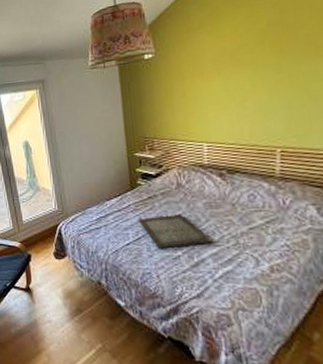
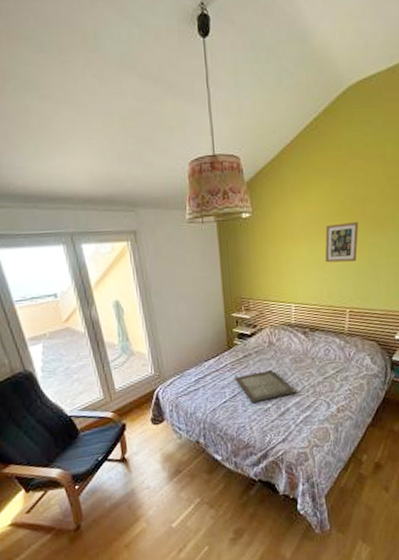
picture frame: none [242,49,288,98] -> present [325,221,359,263]

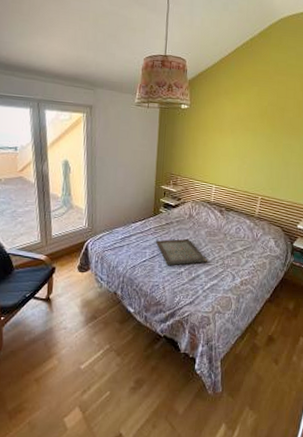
picture frame: present [325,221,359,263] -> none [245,124,277,158]

